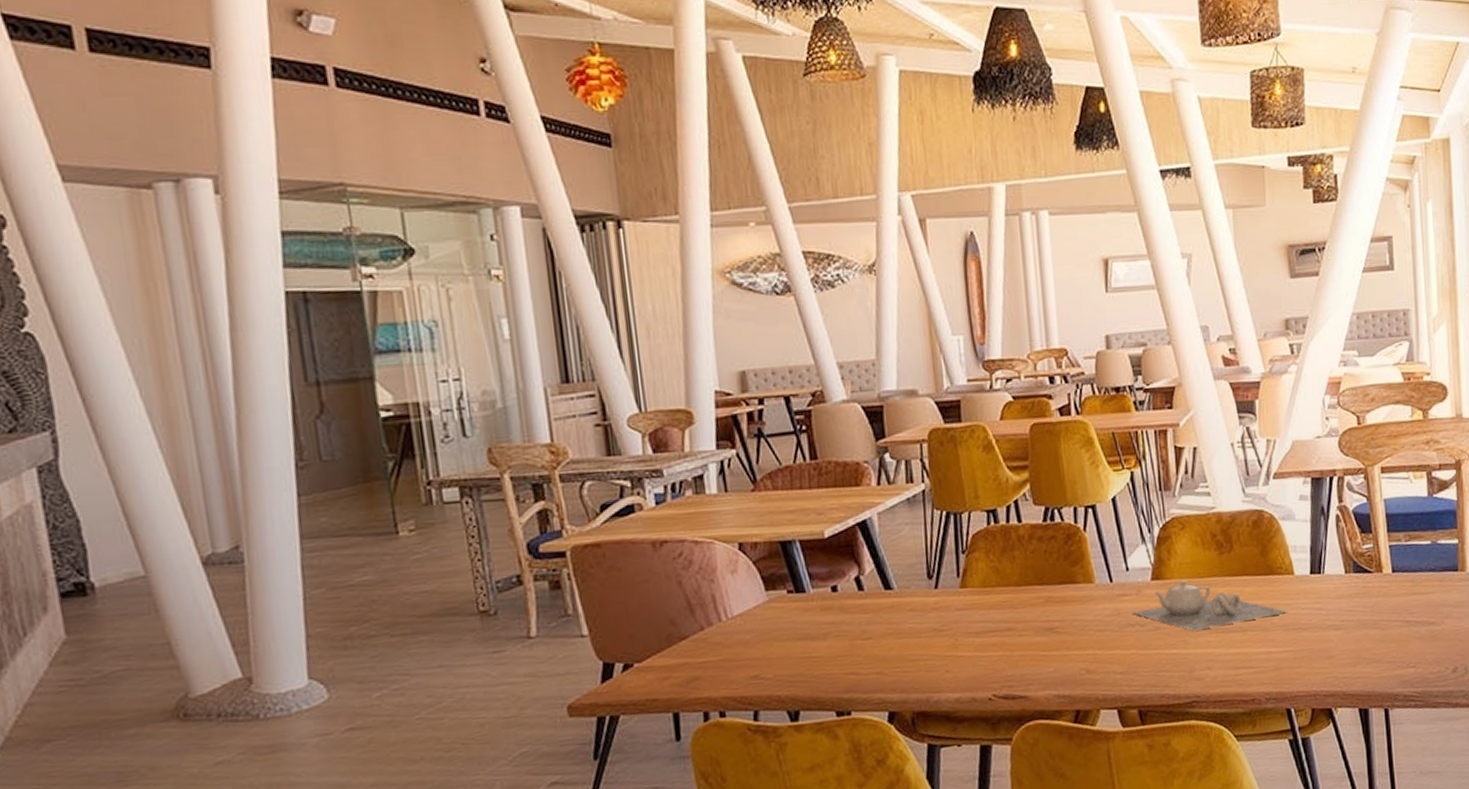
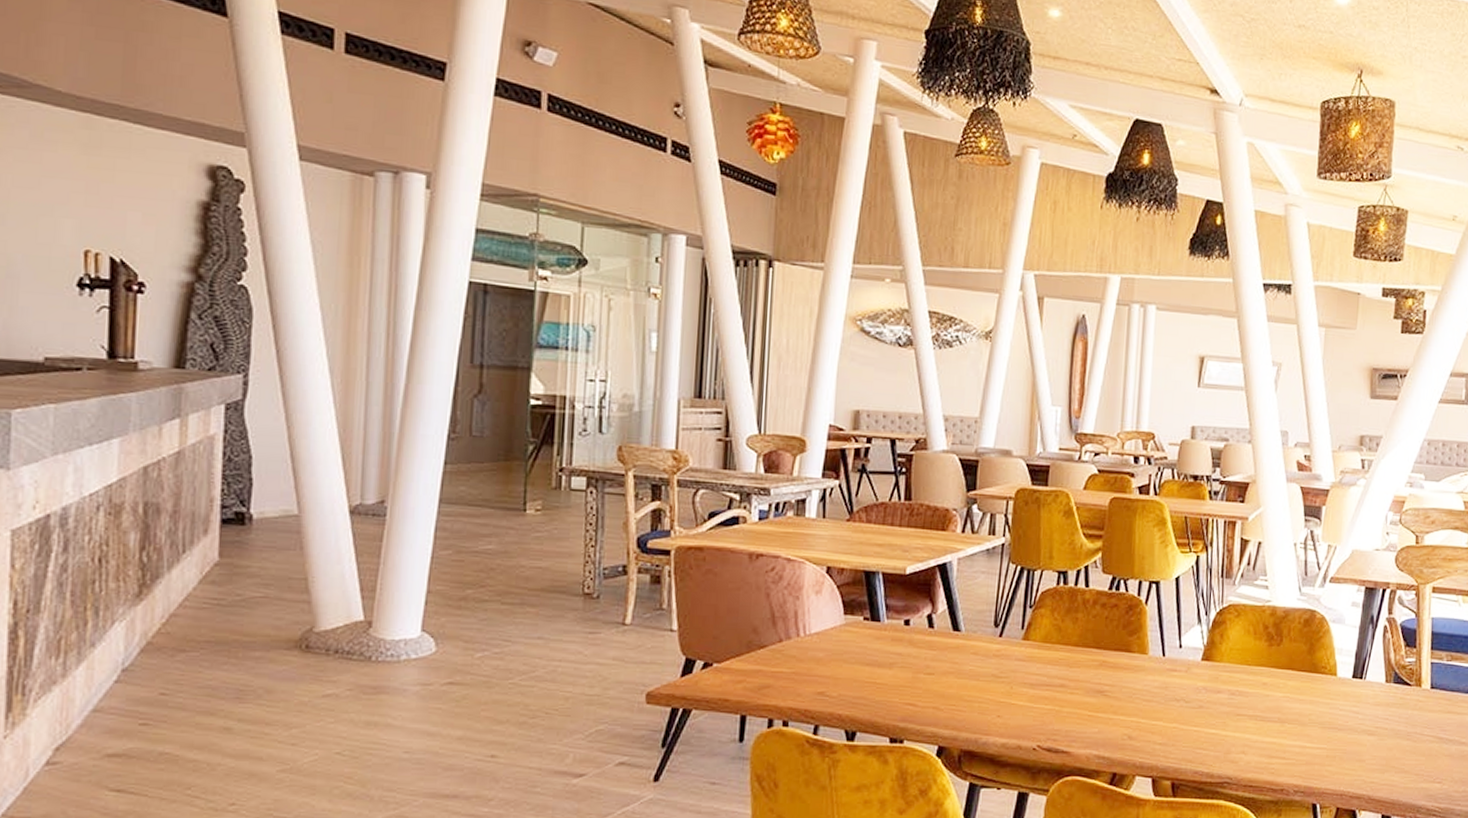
teapot: present [1133,580,1288,632] -> none [1180,665,1327,715]

